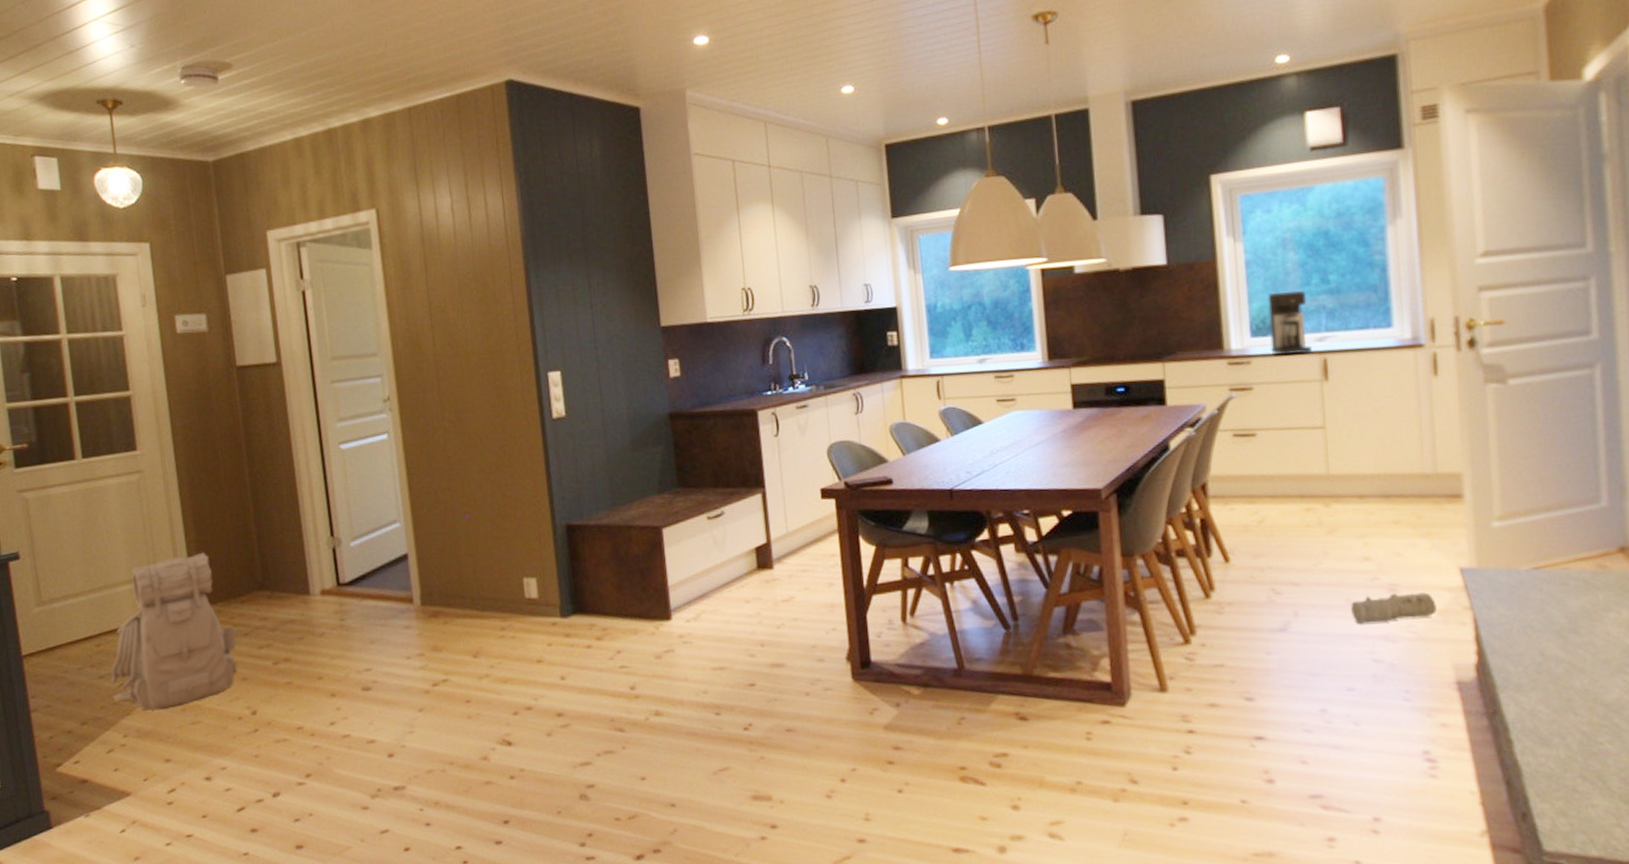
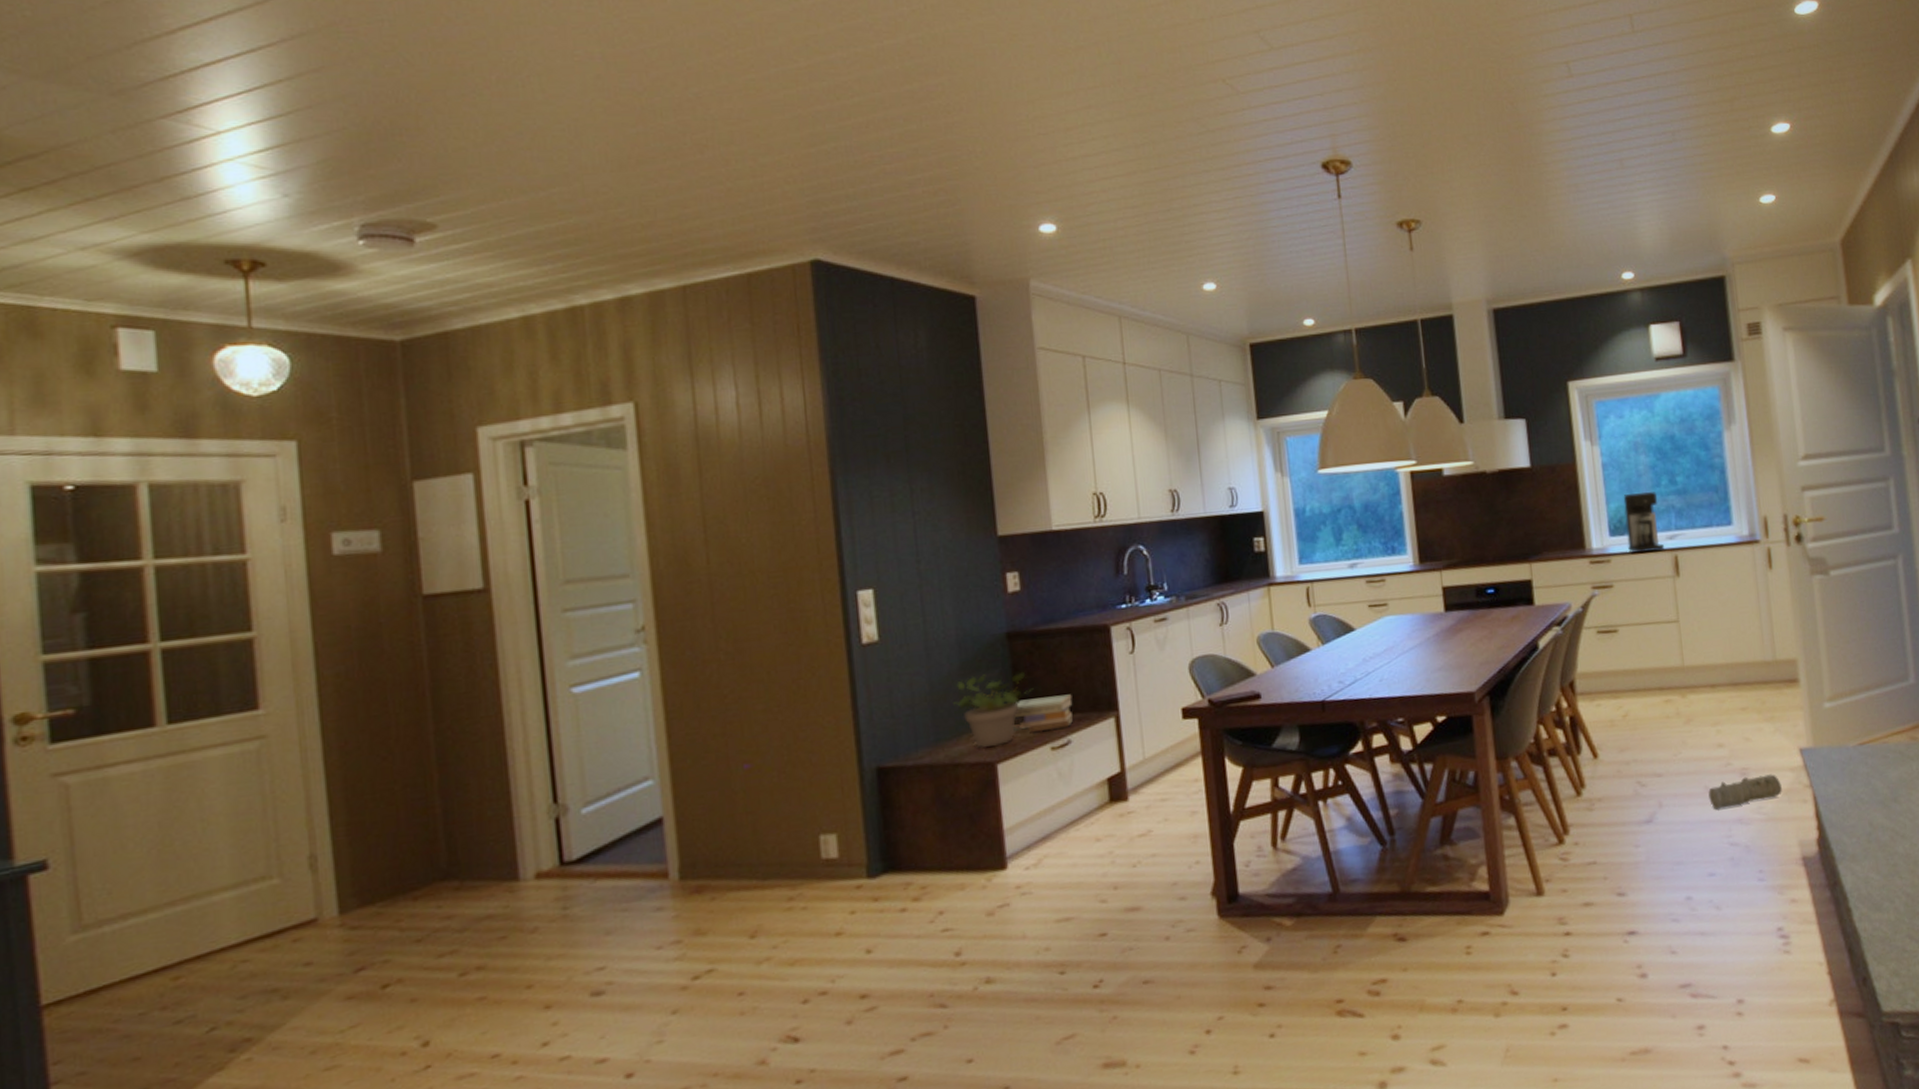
backpack: present [110,552,239,710] -> none [193,837,405,1060]
potted plant: none [625,448,692,513] -> present [952,671,1034,748]
books: none [676,470,725,503] -> present [1014,694,1073,732]

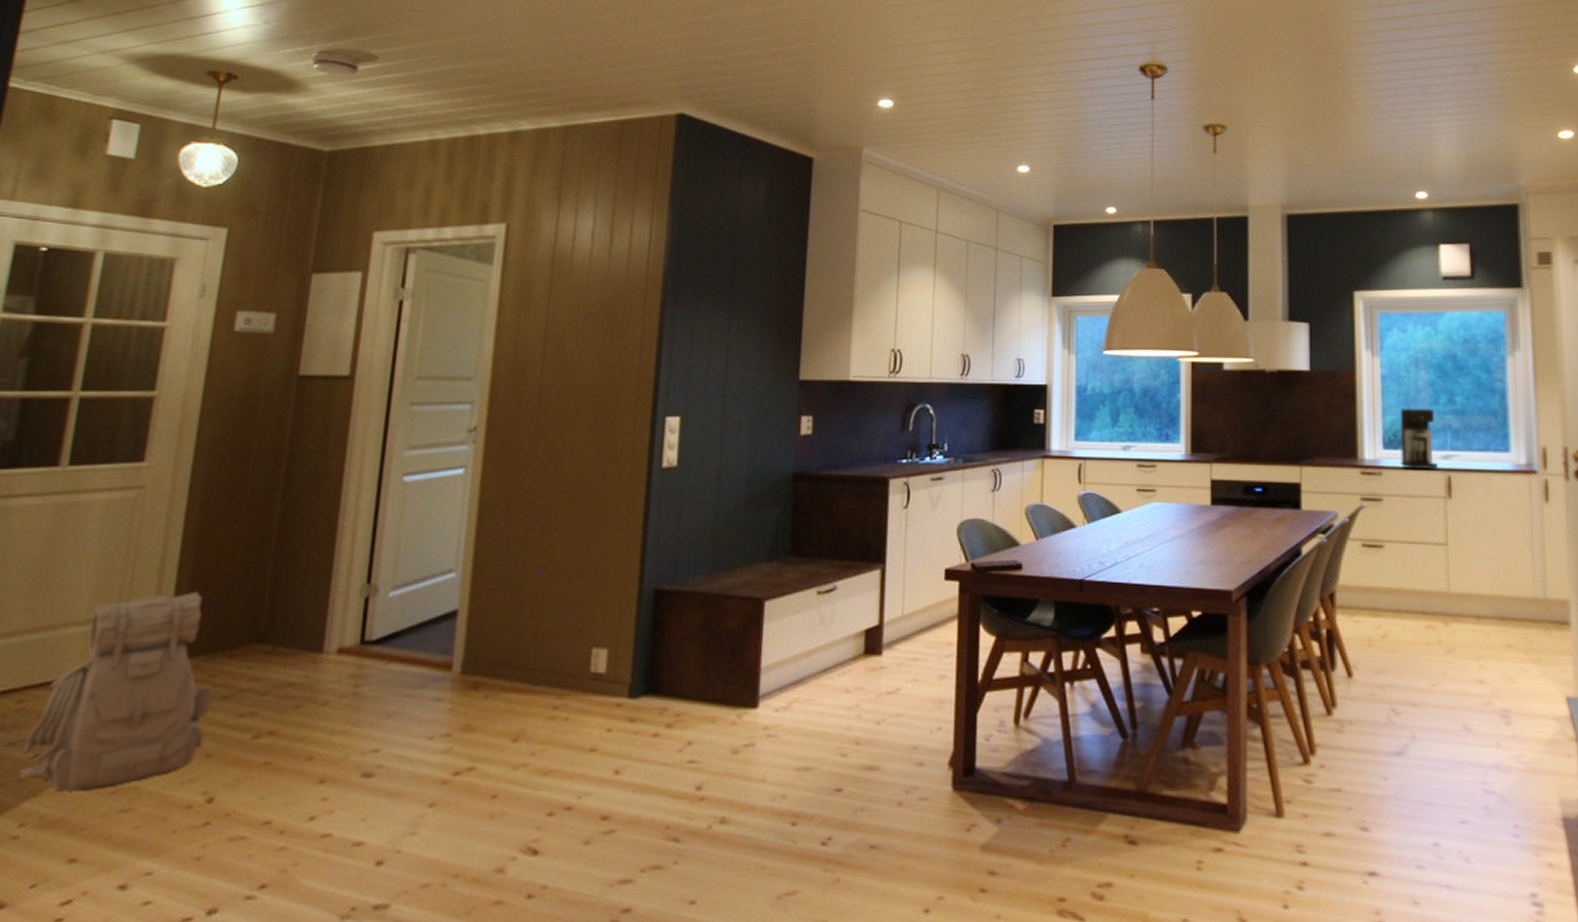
backpack: none [193,837,405,1060] -> present [19,591,215,790]
potted plant: present [952,671,1034,748] -> none [733,511,810,582]
books: present [1014,694,1073,732] -> none [787,541,844,575]
decorative log: present [1708,774,1782,810] -> none [1466,719,1545,751]

